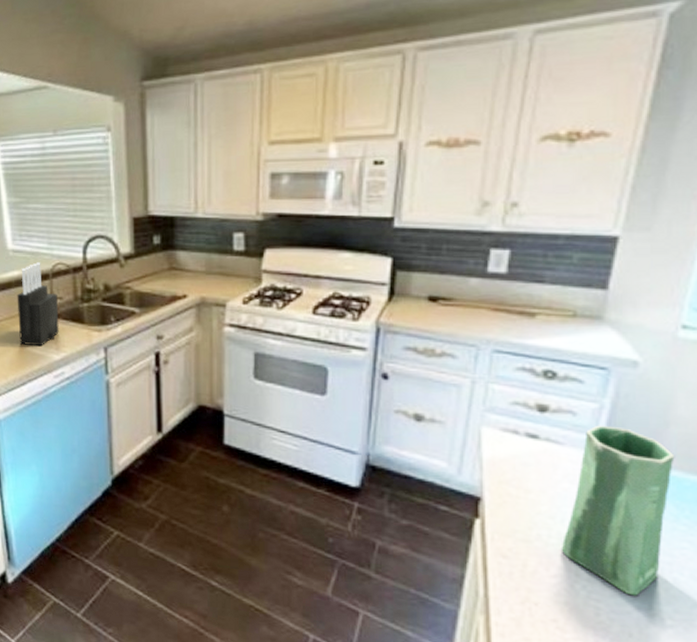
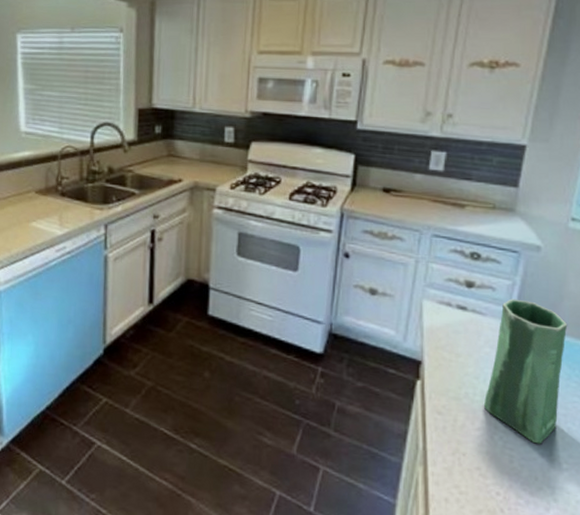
knife block: present [17,262,59,347] -> none [25,144,65,222]

